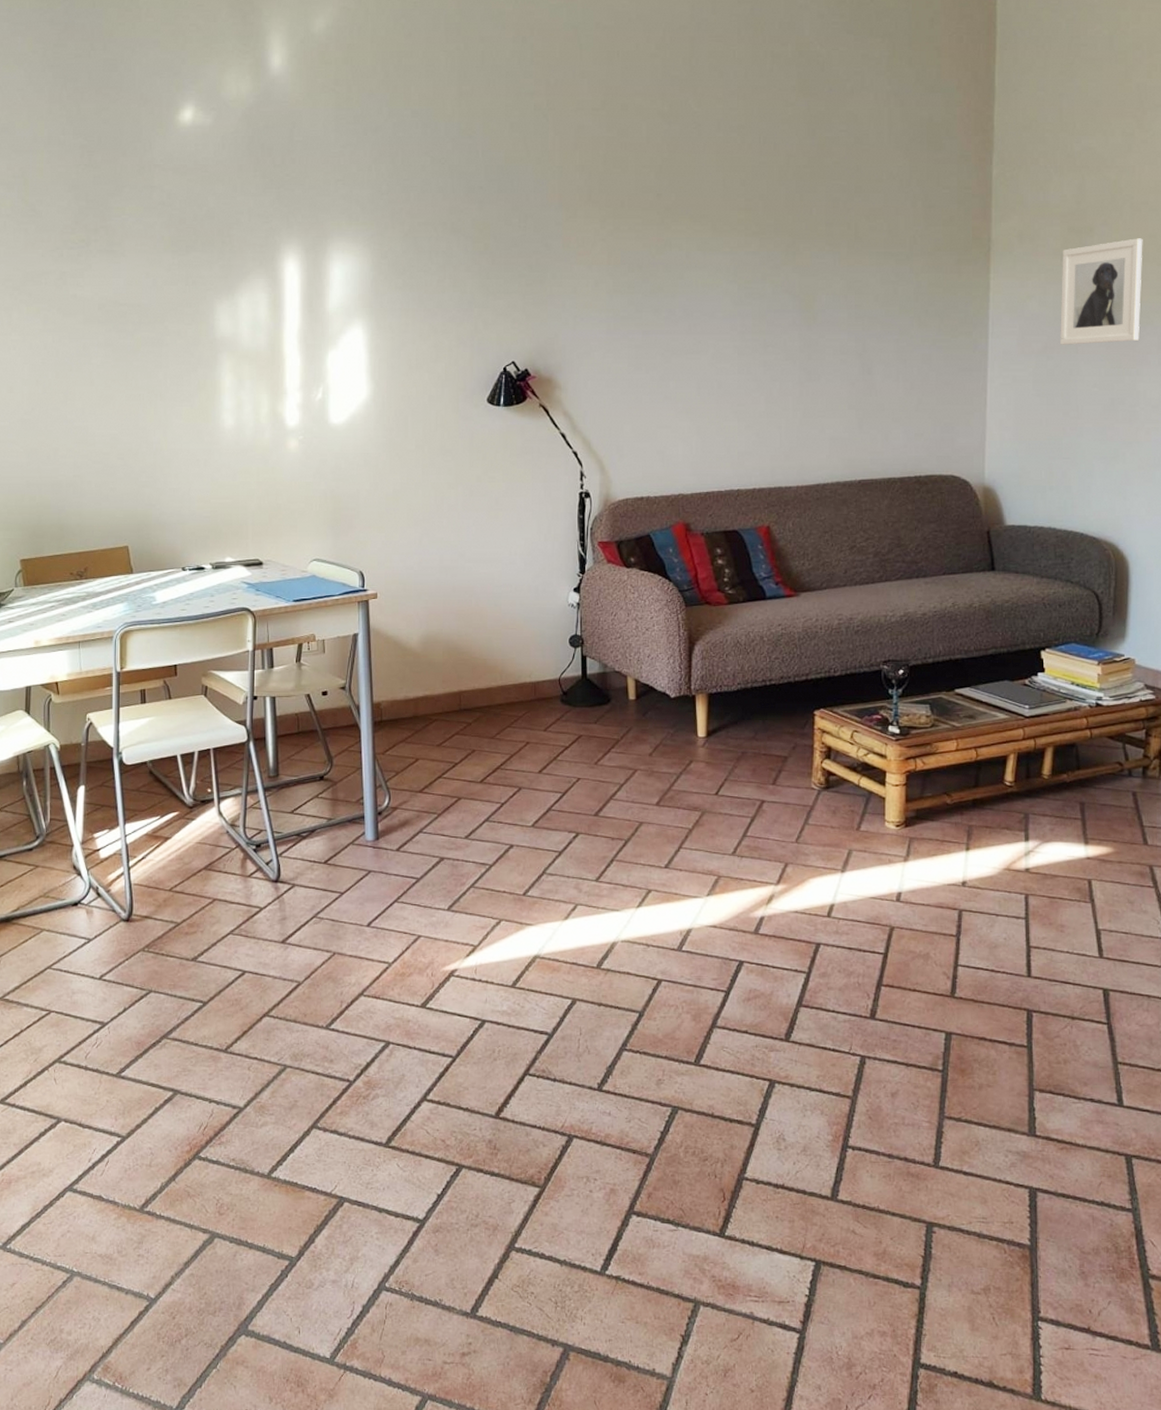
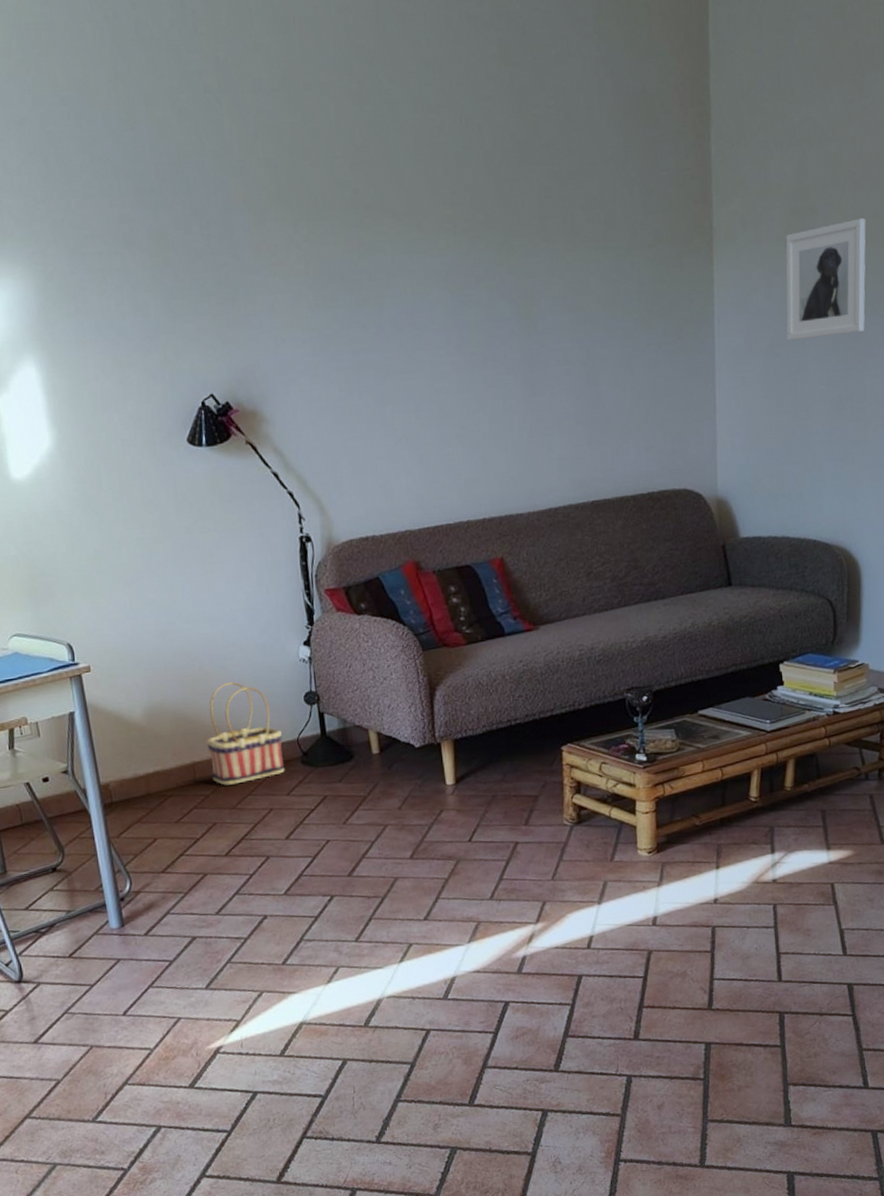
basket: none [474,620,545,716] -> present [206,682,285,785]

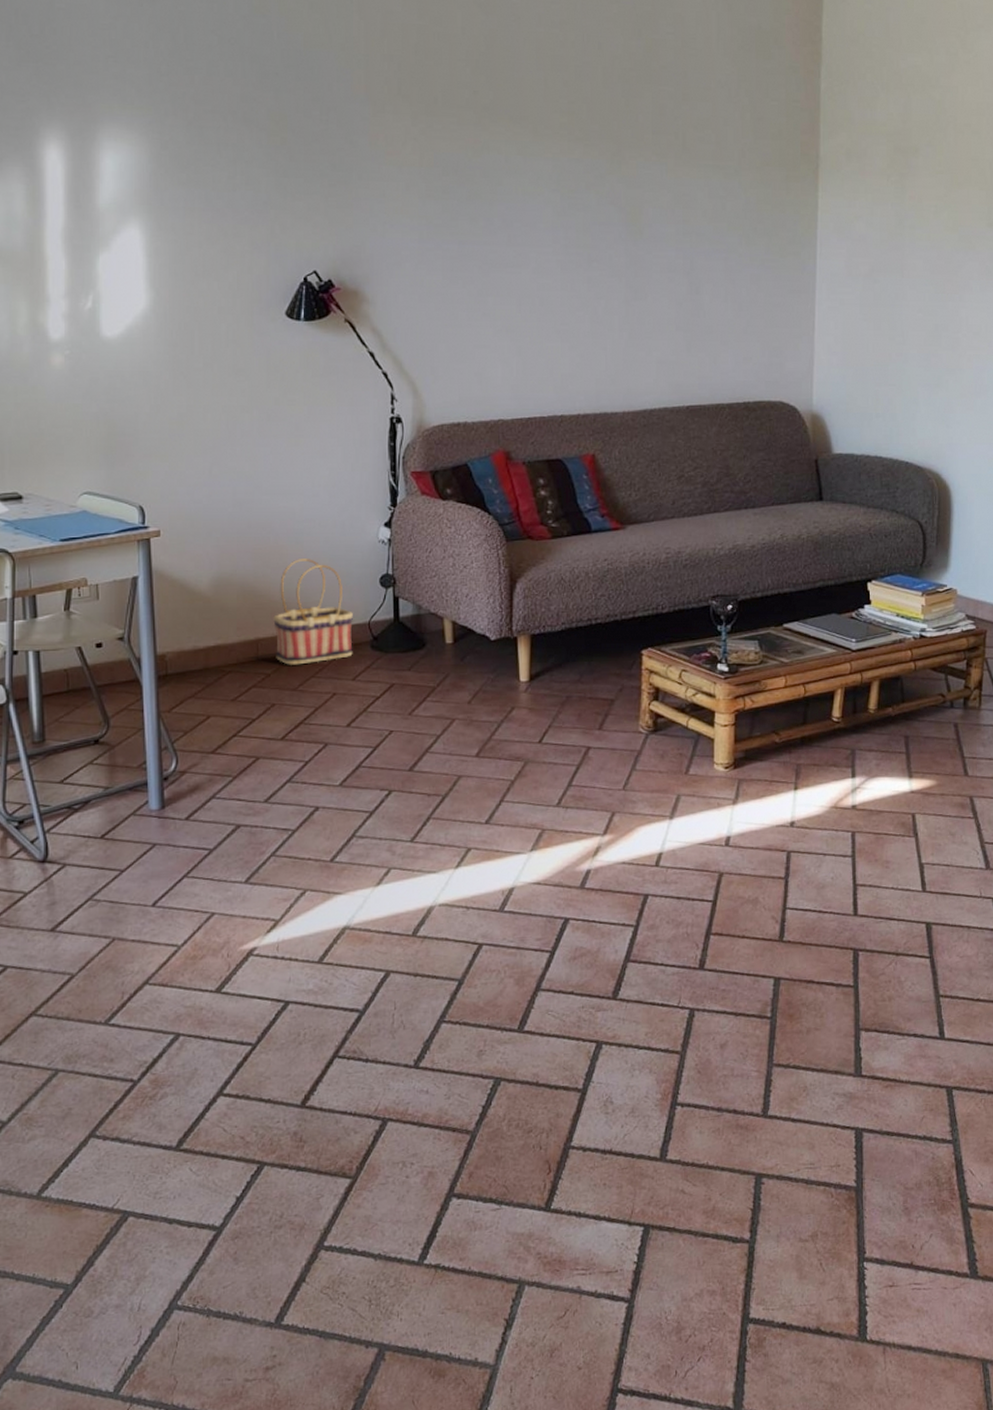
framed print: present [785,218,866,341] -> none [886,161,966,269]

